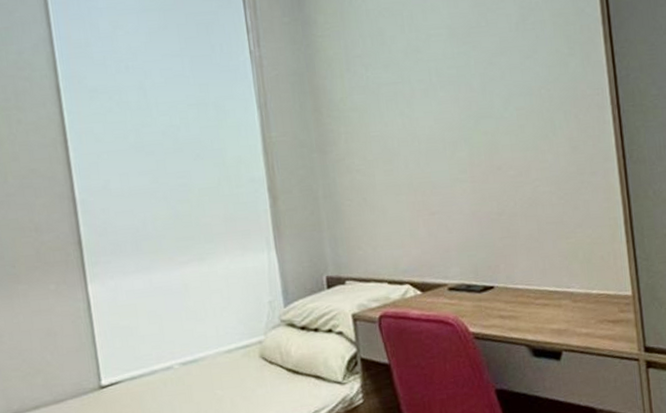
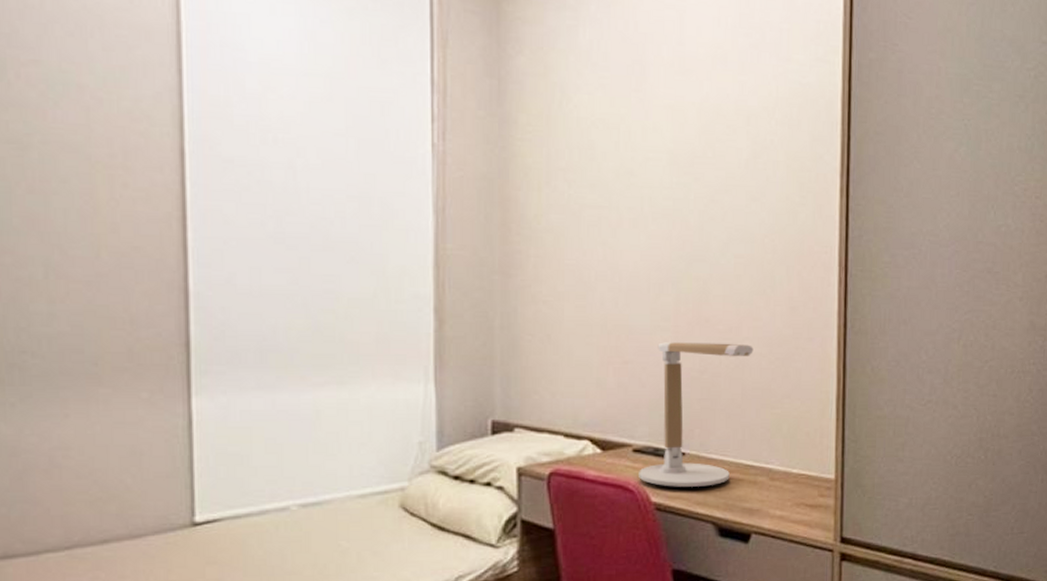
desk lamp: none [456,185,544,318] -> present [639,342,754,487]

